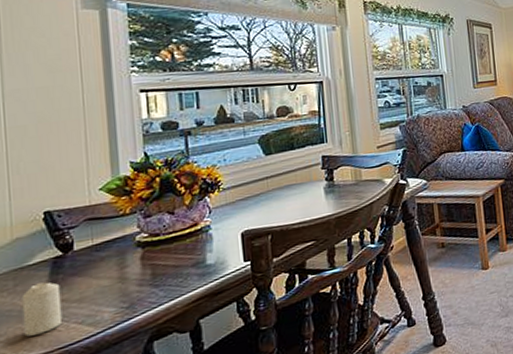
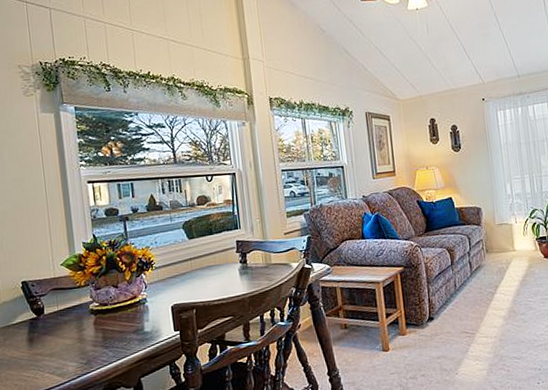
candle: present [21,282,63,337] -> none [9,338,39,381]

